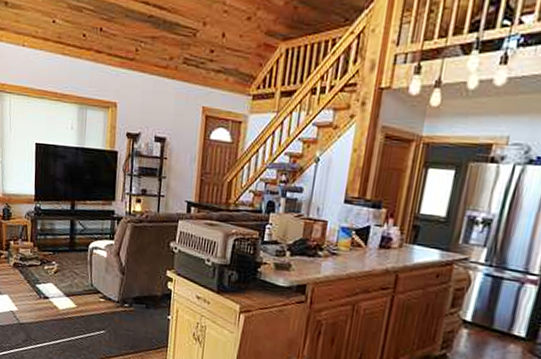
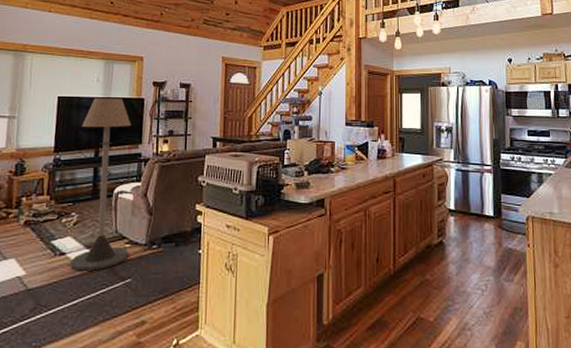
floor lamp: none [52,147,105,318] -> present [69,98,131,271]

